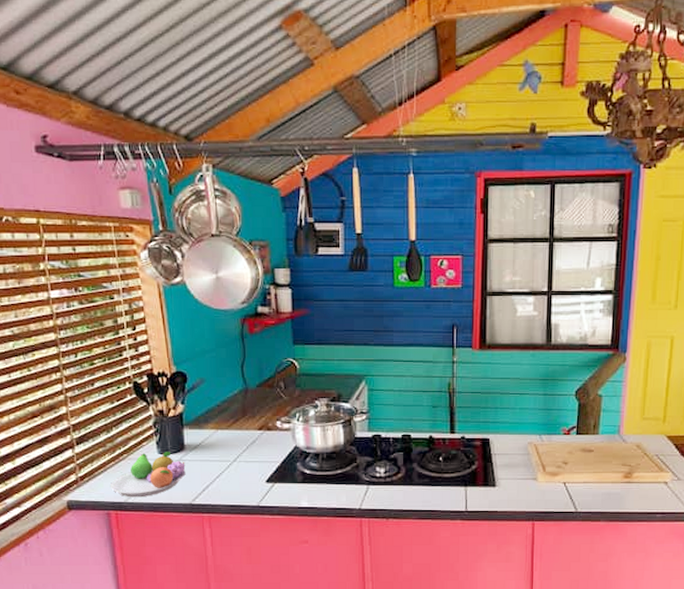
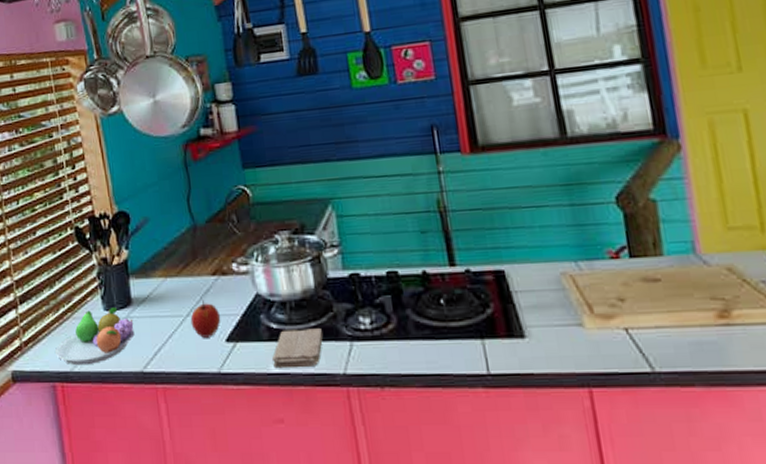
apple: none [237,449,263,479] -> present [190,300,221,338]
washcloth: none [304,475,347,504] -> present [272,328,324,369]

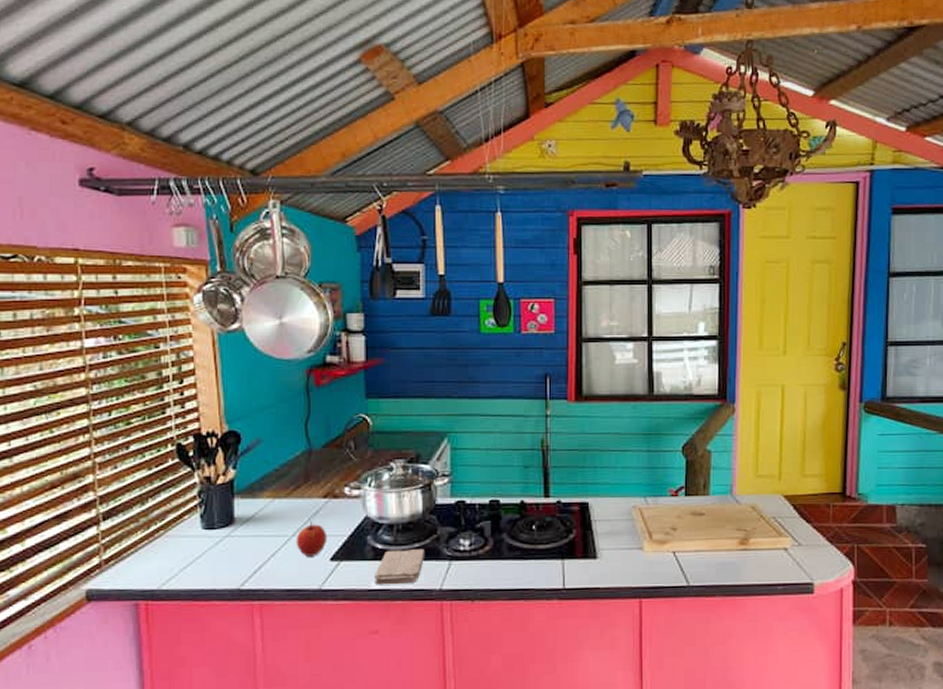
fruit bowl: present [55,308,135,366] -> none [142,526,234,584]

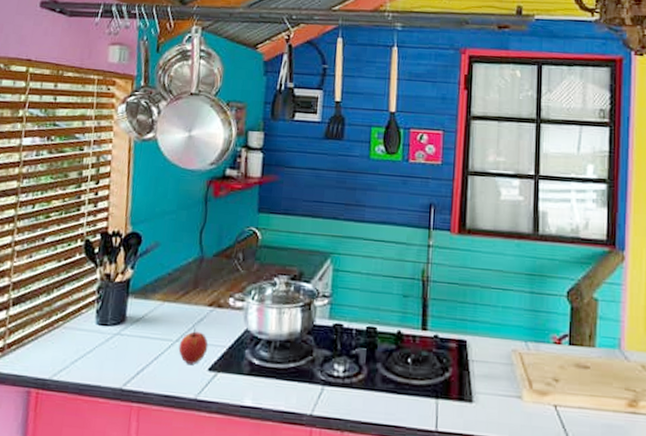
washcloth: present [375,549,425,585] -> none [248,367,300,404]

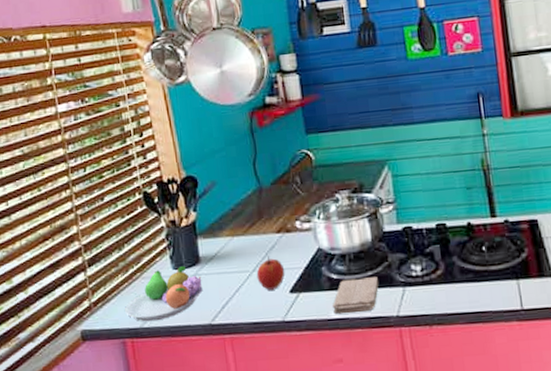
fruit bowl: none [38,322,123,376] -> present [125,266,203,322]
washcloth: none [248,367,300,404] -> present [333,277,379,315]

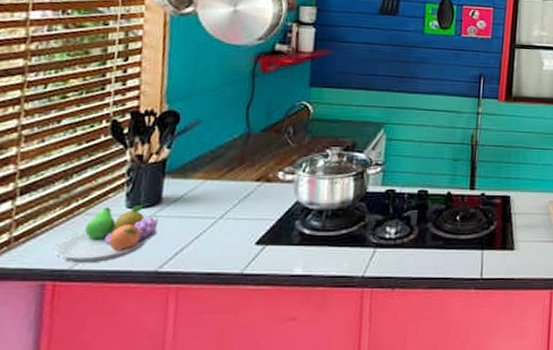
apple: present [256,256,285,290] -> none [222,204,256,240]
washcloth: present [333,277,379,315] -> none [298,236,352,271]

